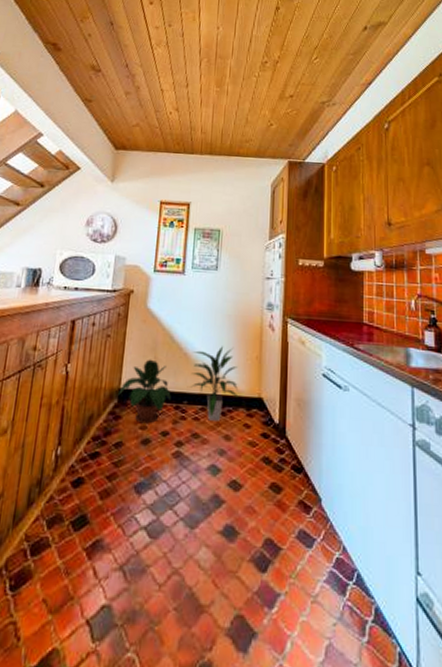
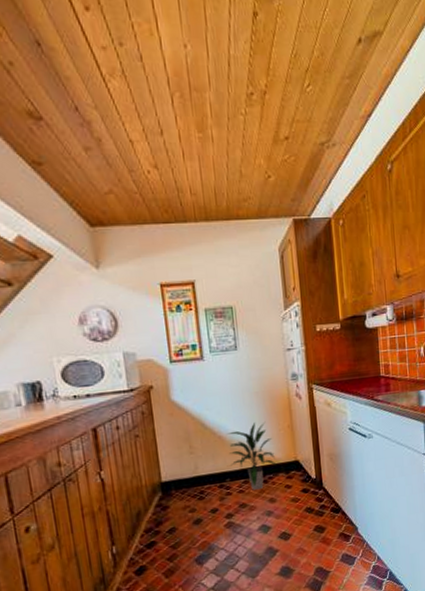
potted plant: present [118,359,171,424] -> none [161,449,214,508]

